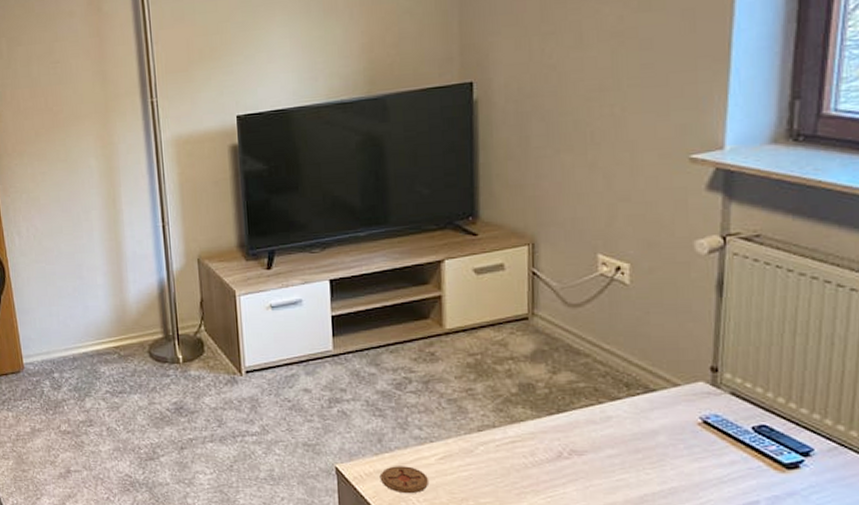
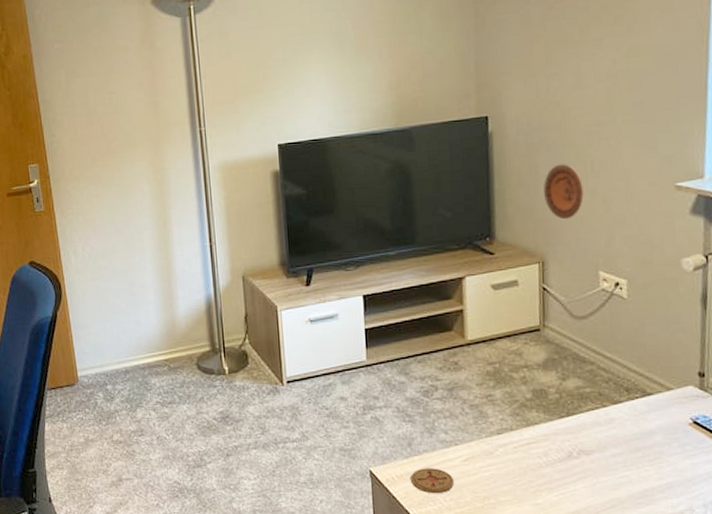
decorative plate: none [535,134,582,197] -> present [543,164,584,220]

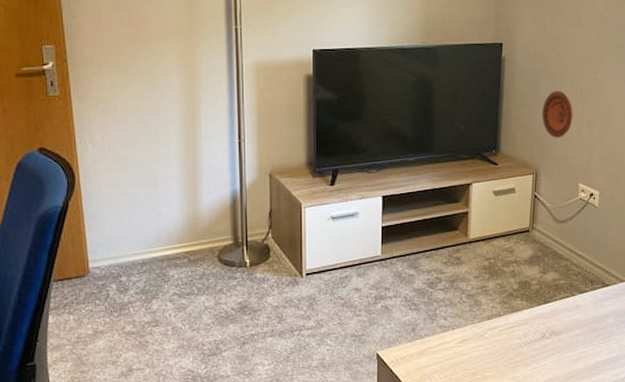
coaster: present [410,468,455,494] -> none [411,350,449,372]

